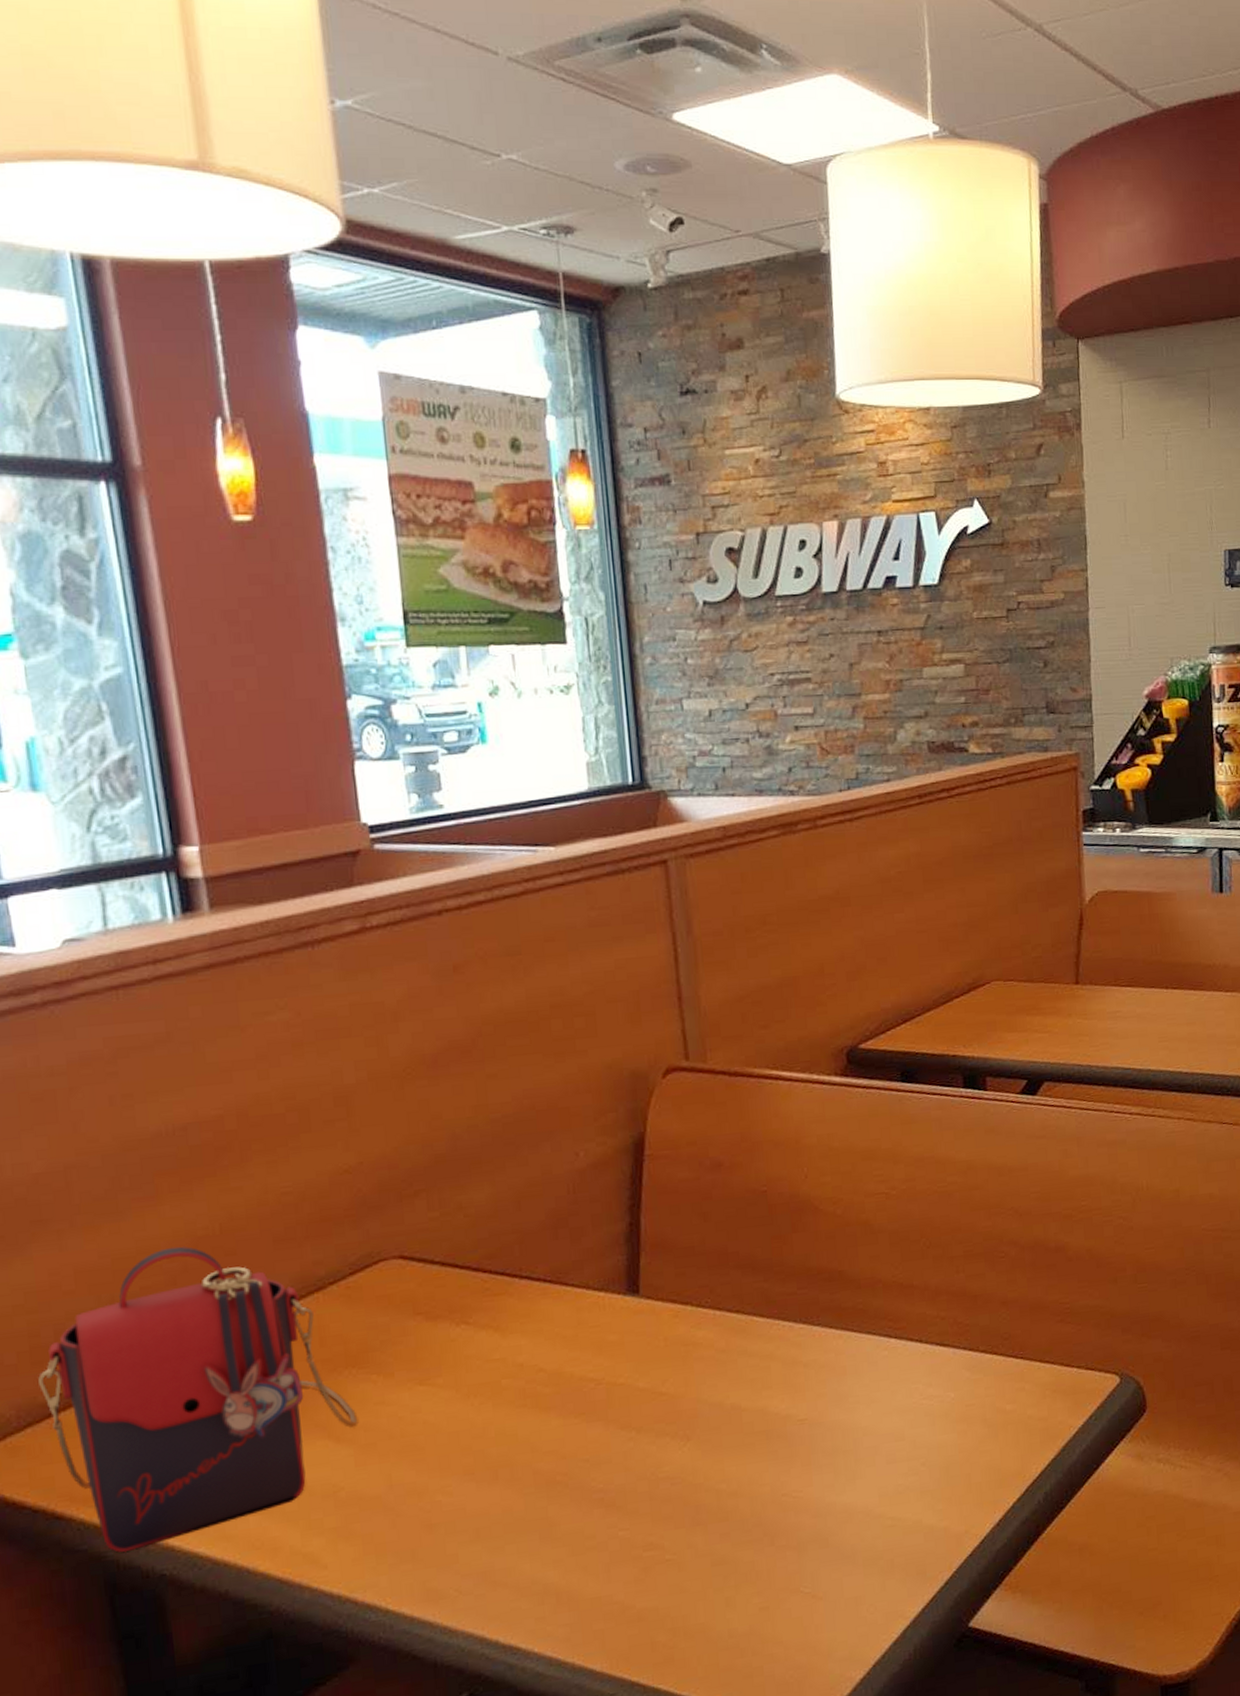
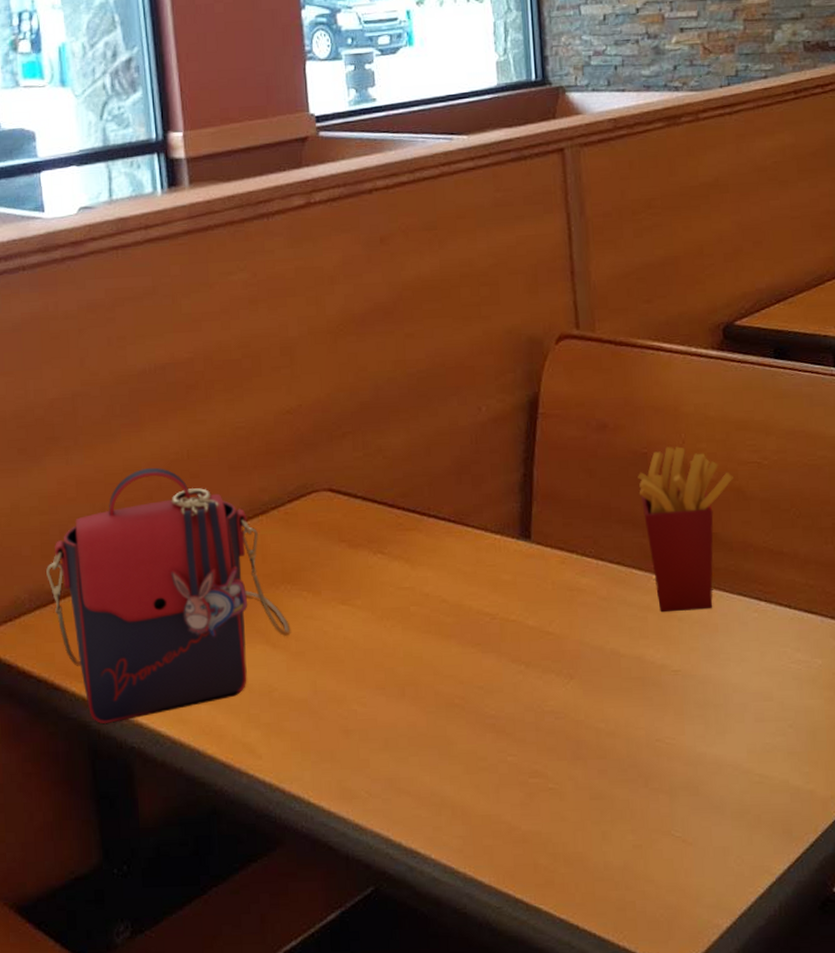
french fries: none [757,1181,860,1360] -> present [638,446,733,613]

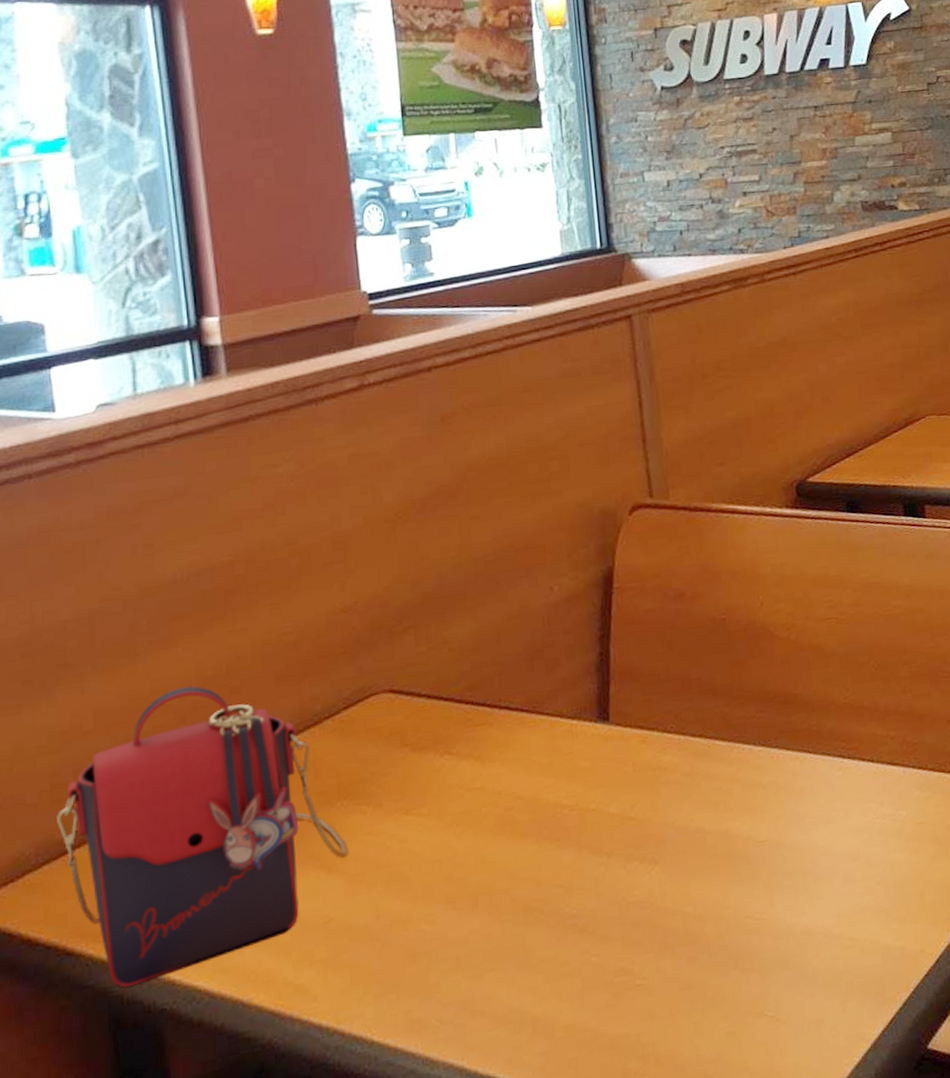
french fries: present [638,446,733,613] -> none [717,609,812,783]

